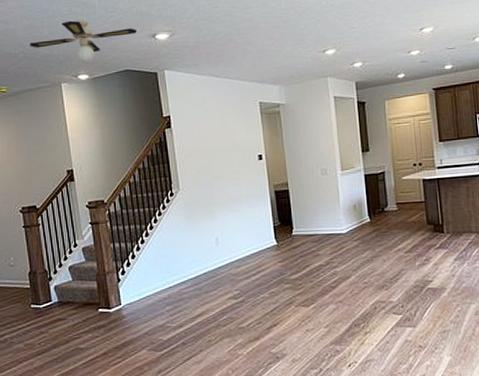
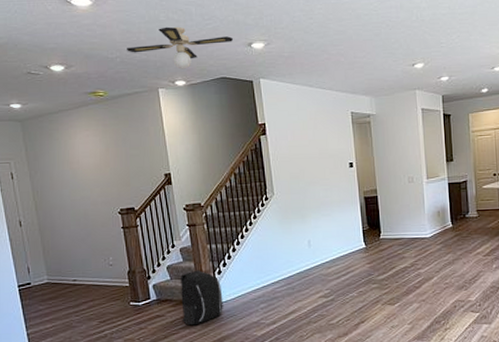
backpack: none [83,270,127,330] -> present [181,270,223,326]

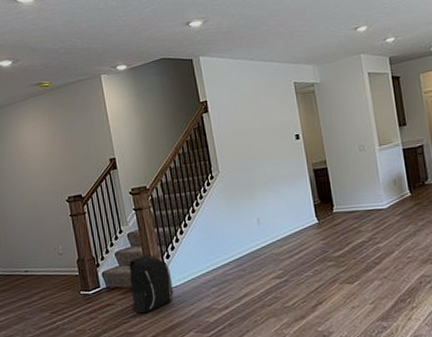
ceiling fan: present [127,26,234,70] -> none [69,12,172,54]

